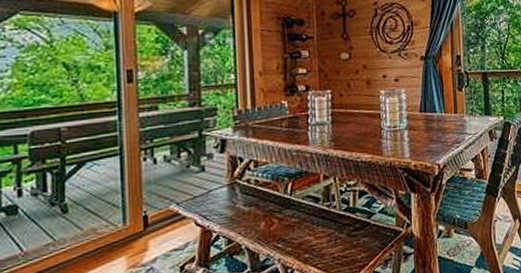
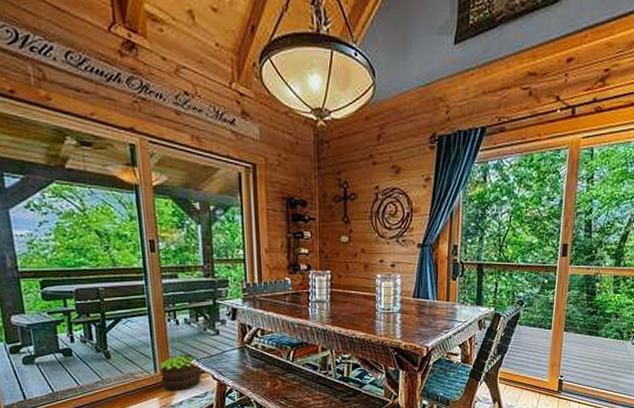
potted plant: none [131,197,183,248] -> present [160,354,202,392]

